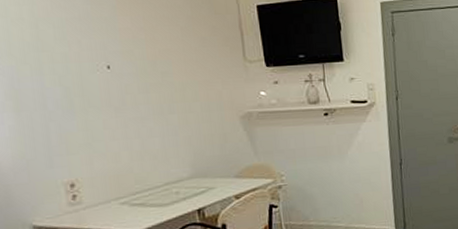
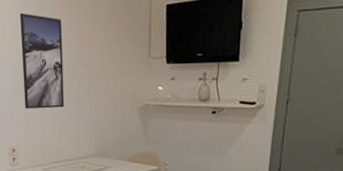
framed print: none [61,14,143,131] -> present [19,13,65,109]

